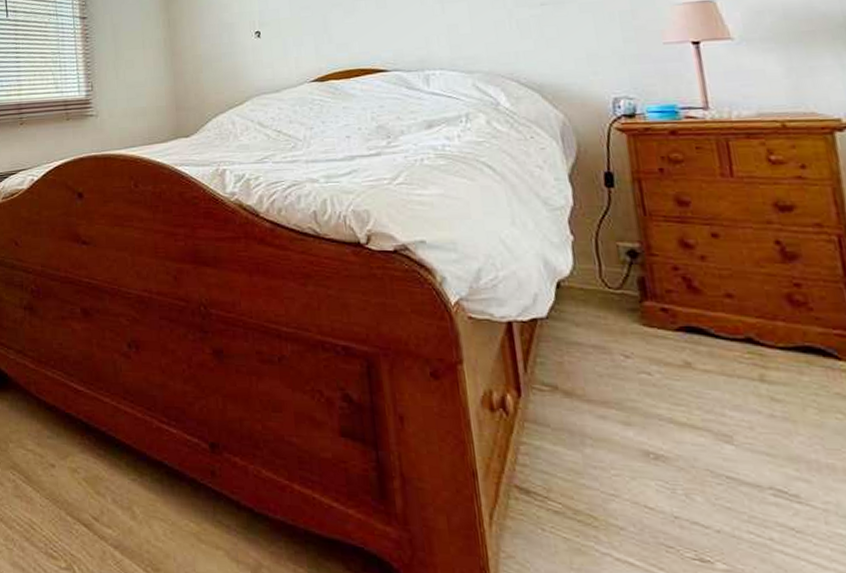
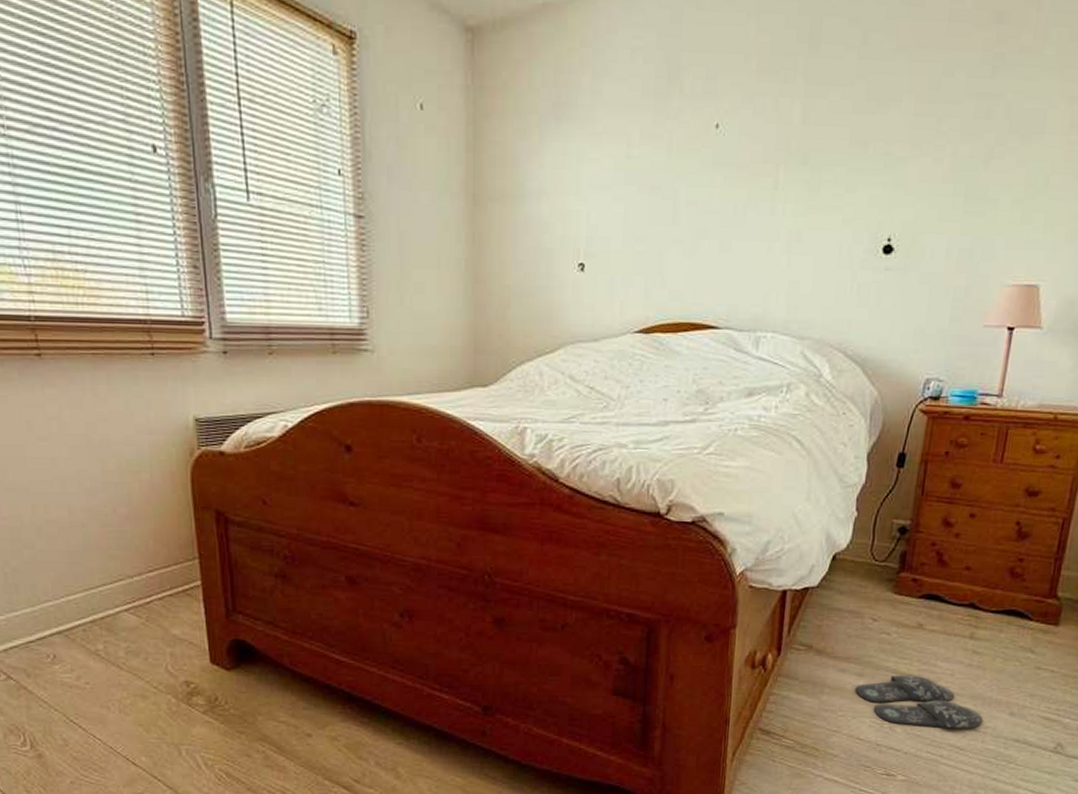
slippers: none [625,425,816,505] -> present [855,675,982,730]

